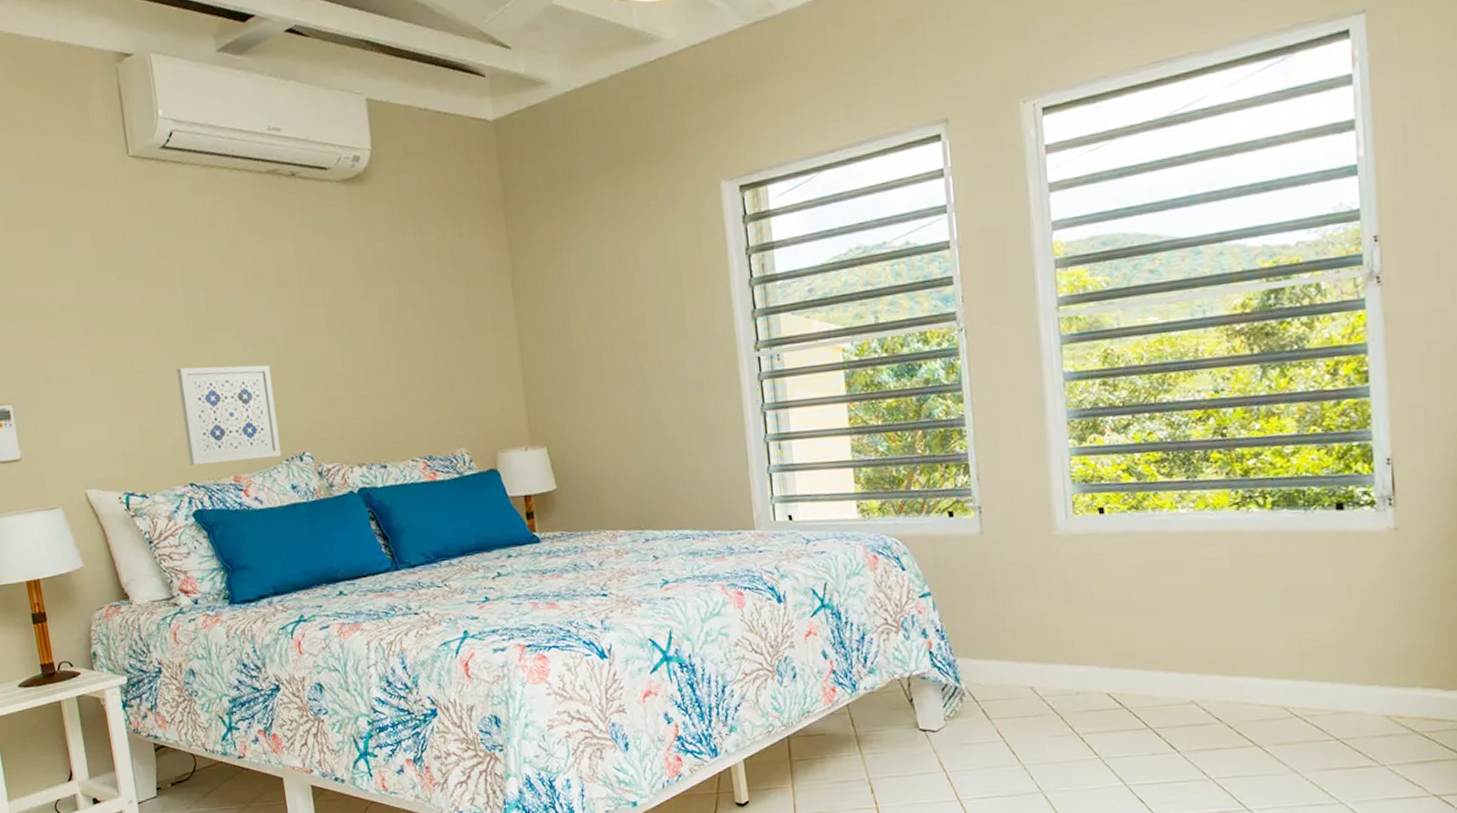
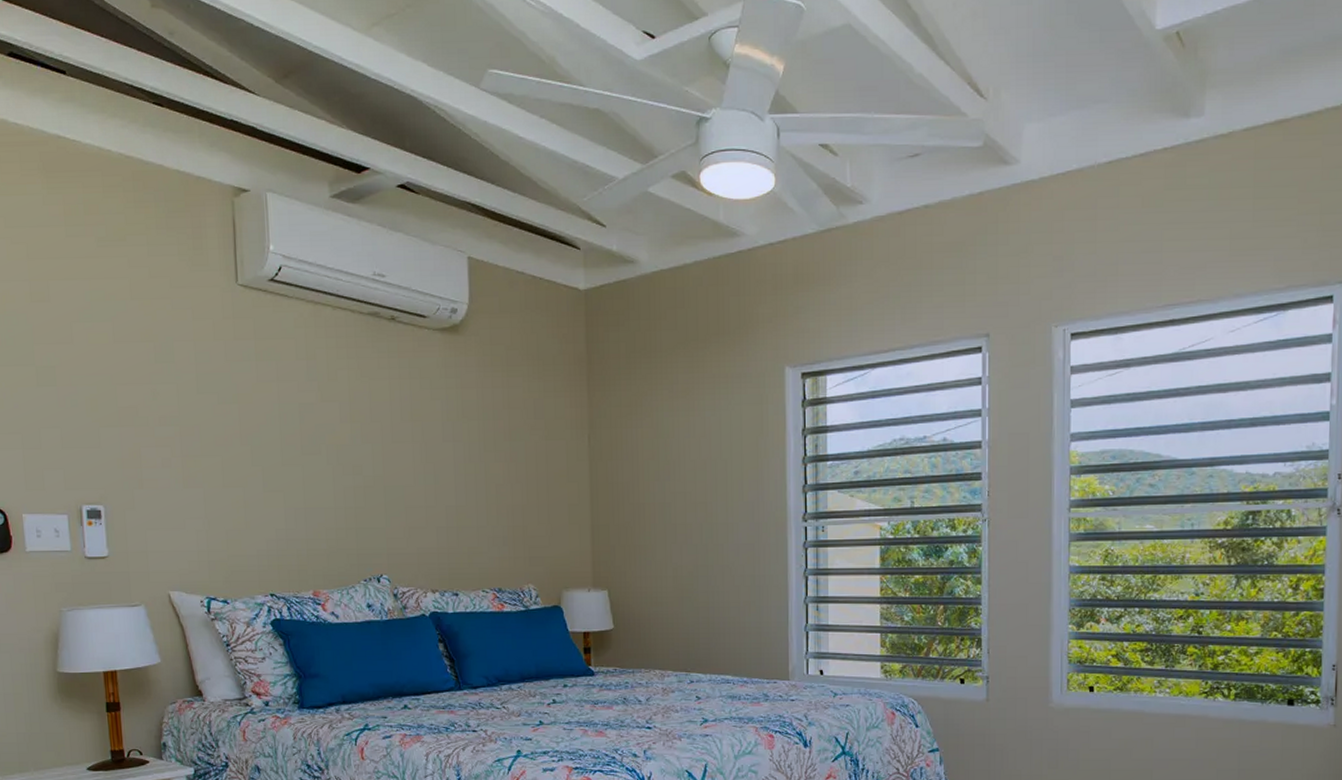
wall art: present [176,365,282,466] -> none [267,486,360,577]

